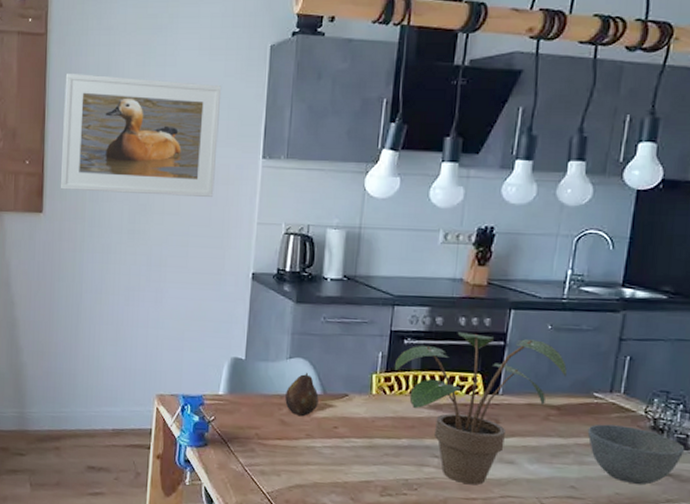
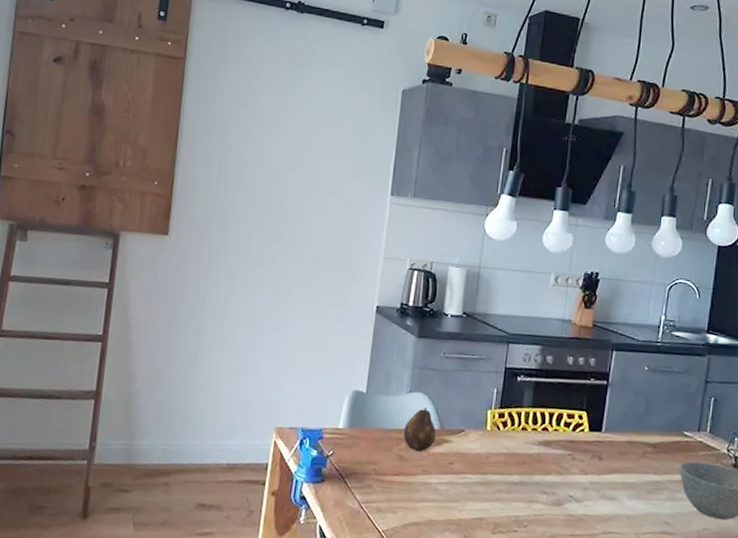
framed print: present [61,73,222,197] -> none [189,98,355,229]
potted plant: present [394,332,567,485] -> none [507,371,661,522]

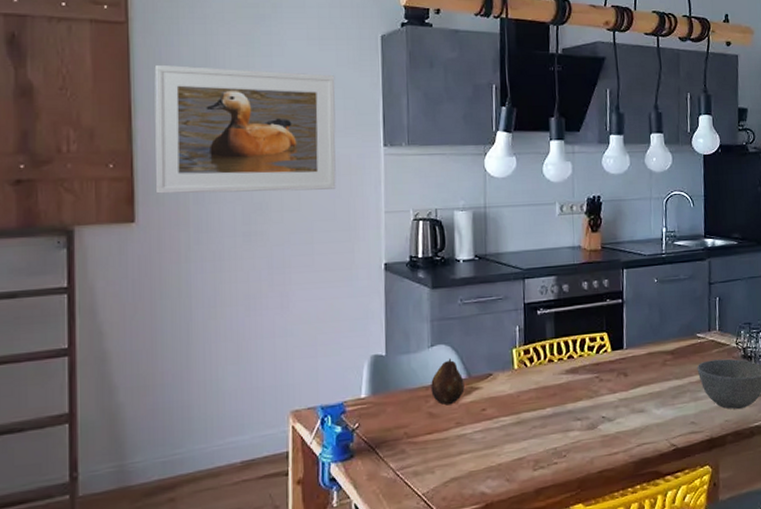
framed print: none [189,98,355,229] -> present [154,64,336,194]

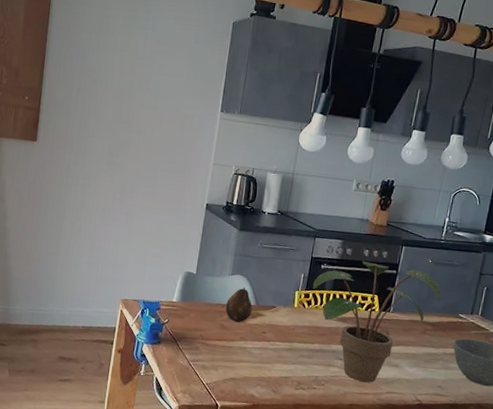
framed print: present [154,64,336,194] -> none [54,27,192,140]
potted plant: none [531,293,674,441] -> present [312,261,441,383]

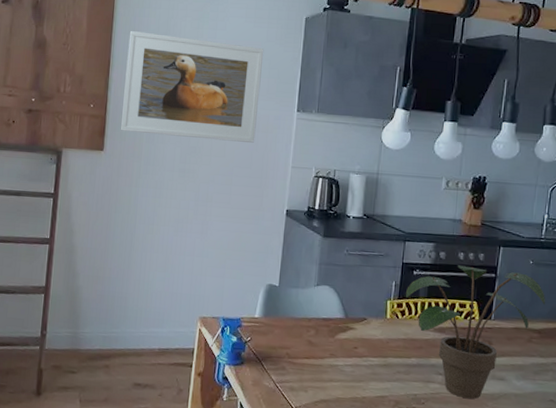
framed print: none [54,27,192,140] -> present [121,30,264,143]
fruit: present [226,286,253,323] -> none [313,298,342,338]

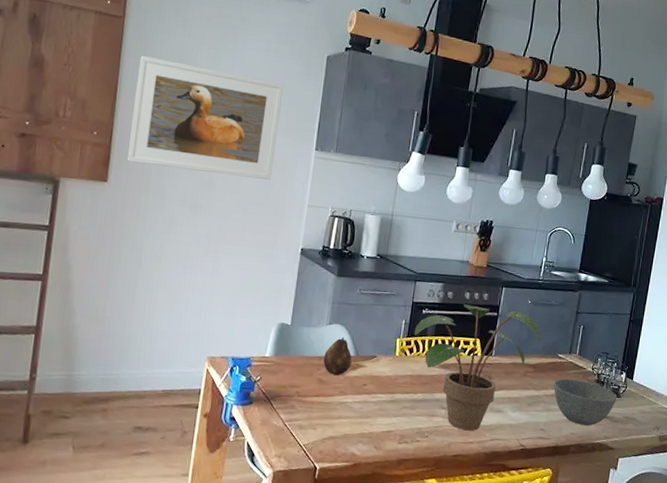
fruit: none [313,298,342,338] -> present [323,336,352,376]

